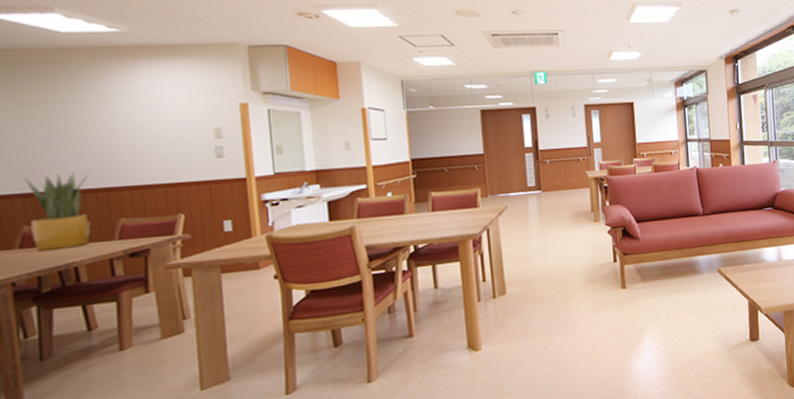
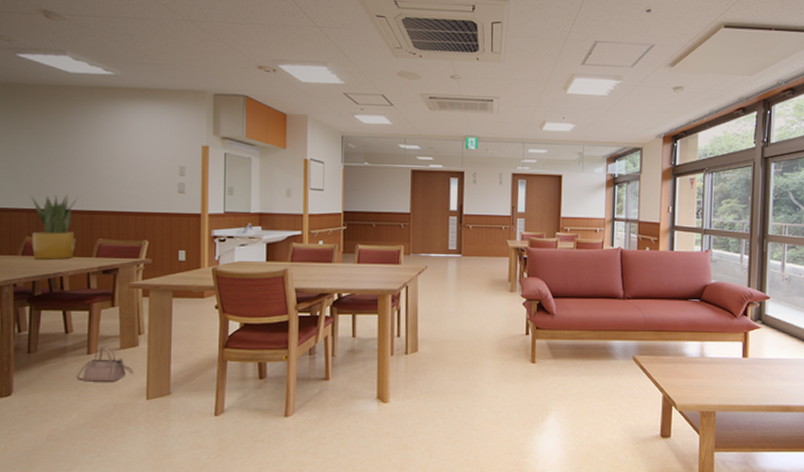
handbag: none [108,336,182,383] -> present [77,345,134,382]

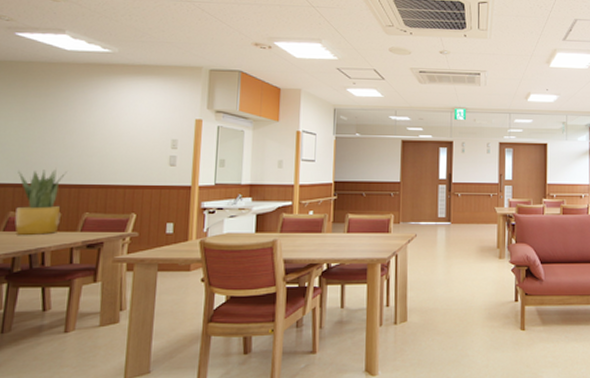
handbag: present [77,345,134,382] -> none [51,322,112,362]

